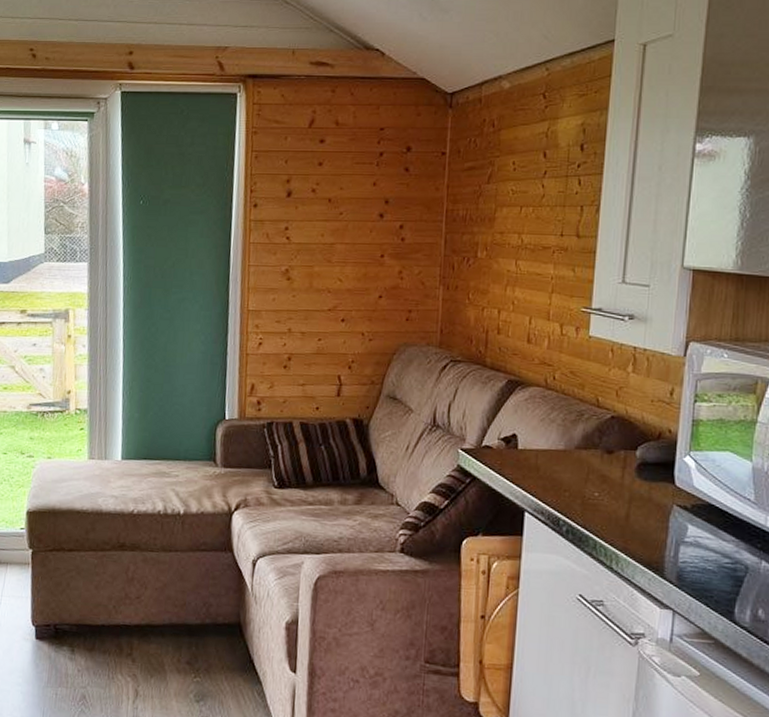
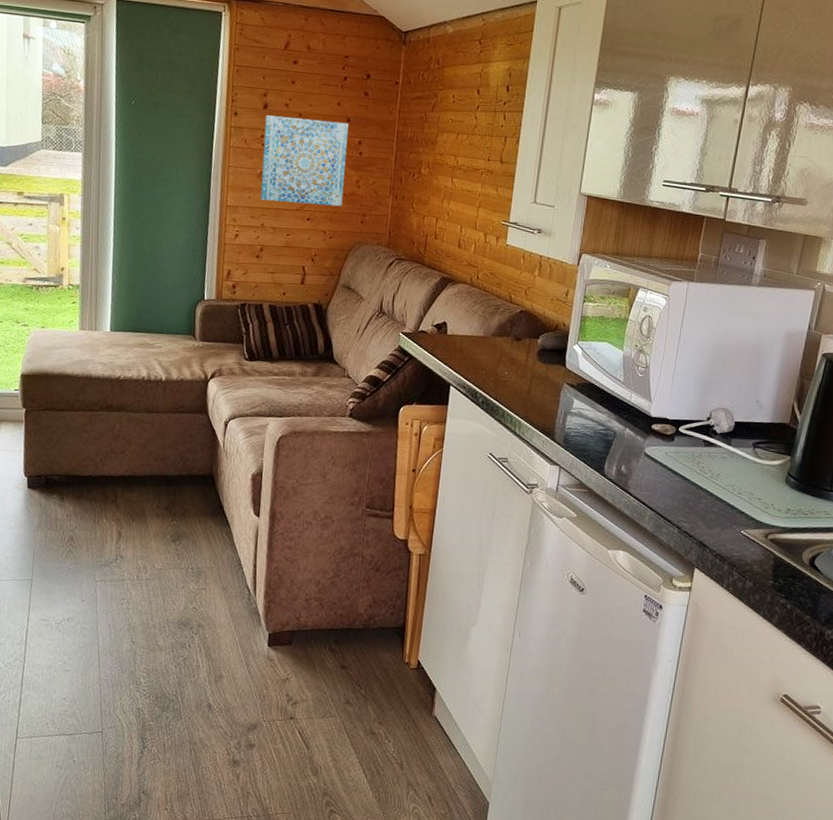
wall art: none [286,203,387,303] -> present [260,115,349,207]

